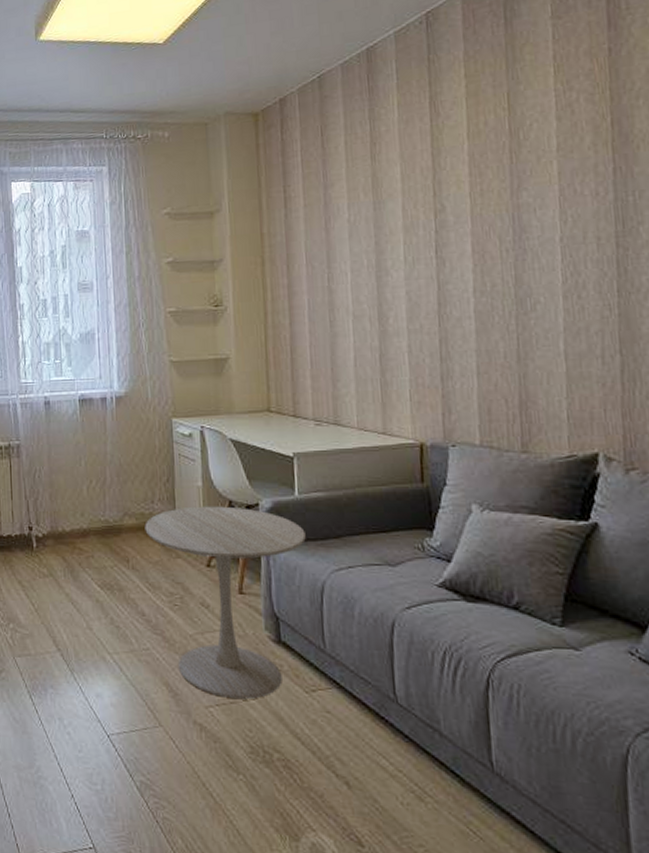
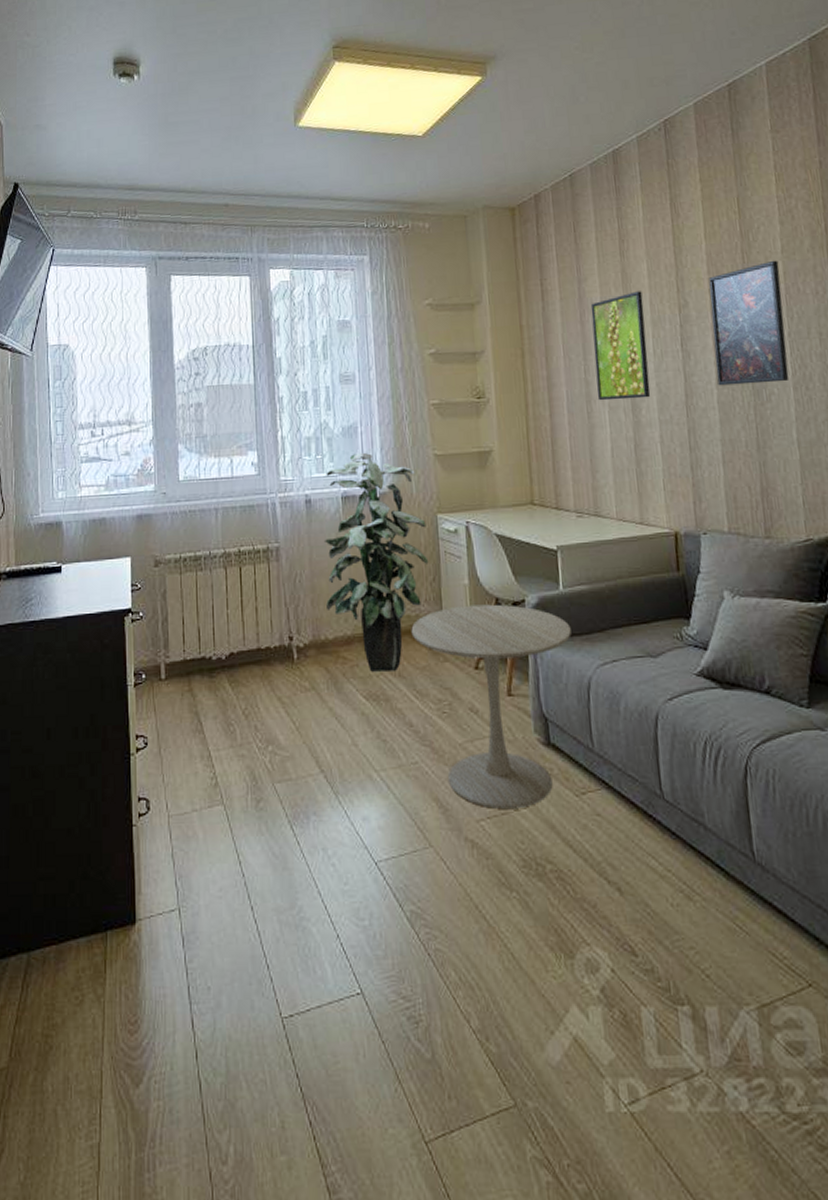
indoor plant: none [61,357,163,564] -> present [323,452,429,672]
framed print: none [336,196,400,310] -> present [590,291,651,401]
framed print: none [470,159,559,295] -> present [708,260,789,386]

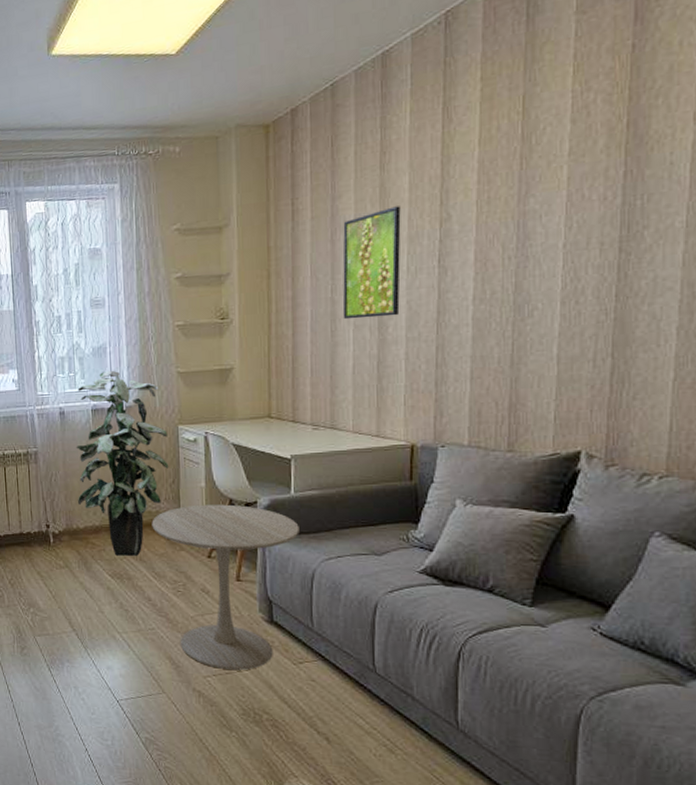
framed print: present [708,260,789,386] -> none [474,164,563,302]

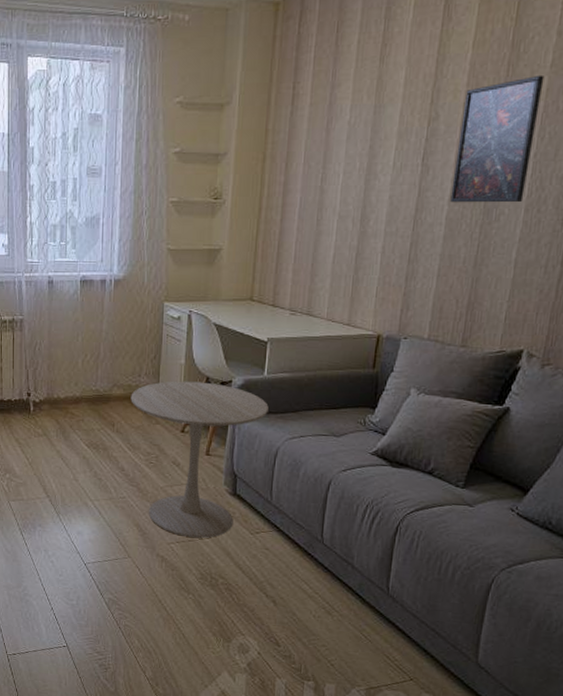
indoor plant: present [75,370,169,556] -> none [61,242,153,427]
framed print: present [342,206,401,320] -> none [329,100,394,210]
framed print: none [474,164,563,302] -> present [450,74,545,203]

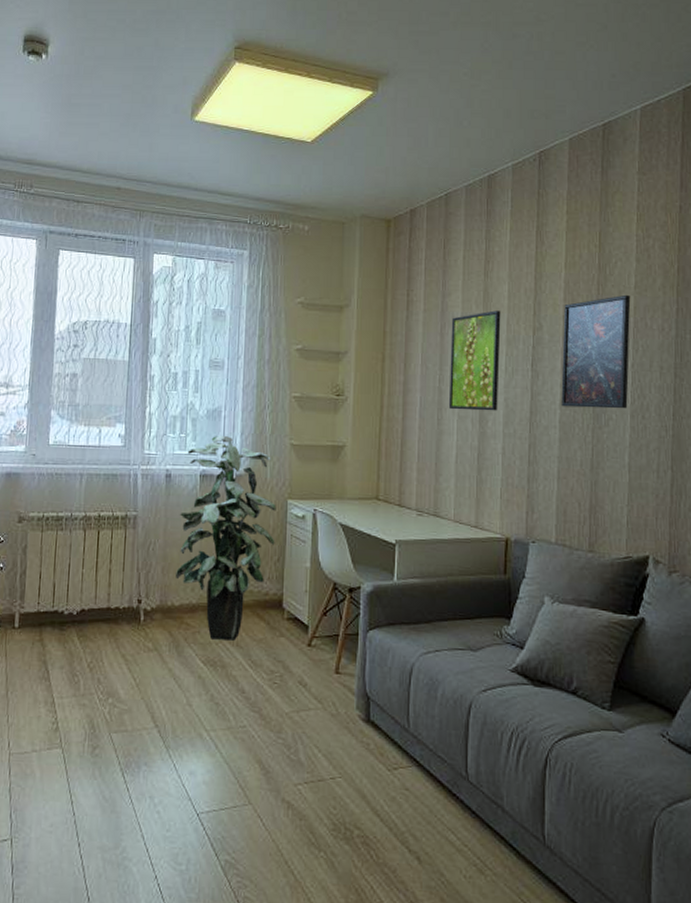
indoor plant: none [61,242,153,427] -> present [176,435,277,641]
side table: present [130,381,269,538] -> none [252,586,400,777]
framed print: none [329,100,394,210] -> present [448,310,501,411]

